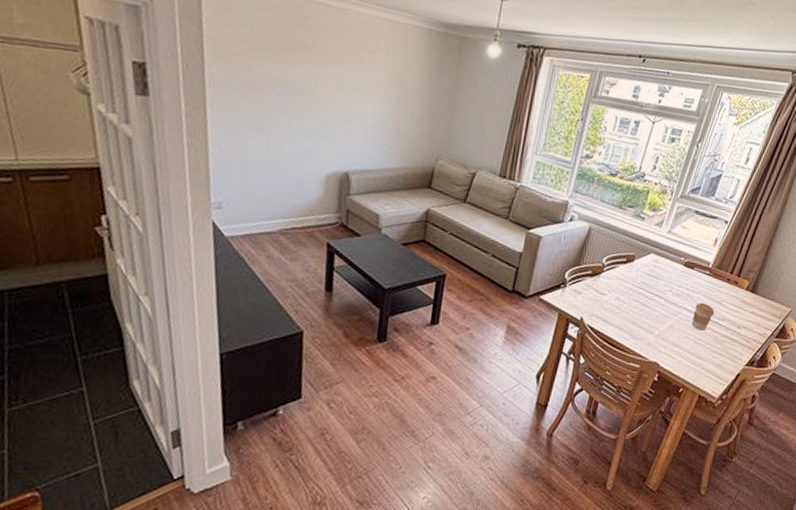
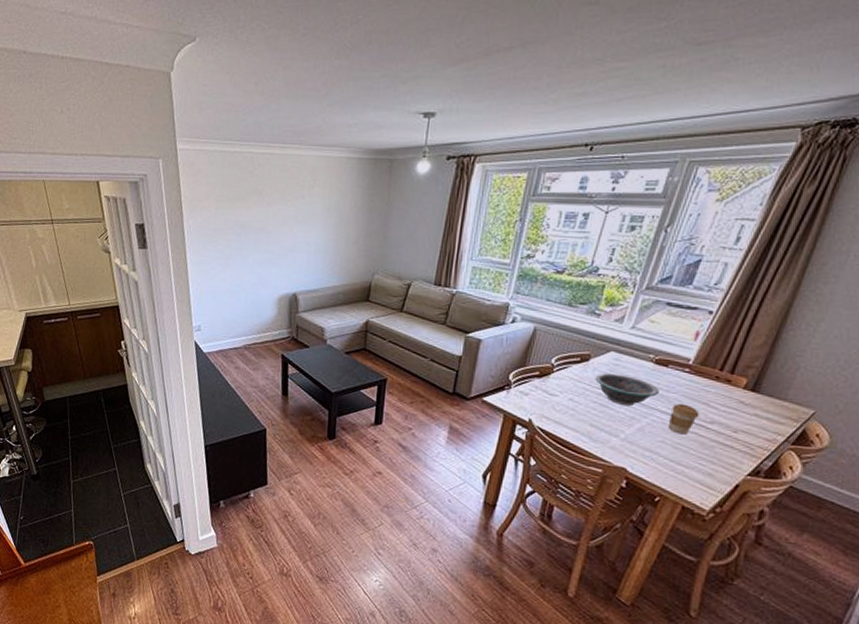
decorative bowl: none [637,273,687,305] -> present [595,373,659,406]

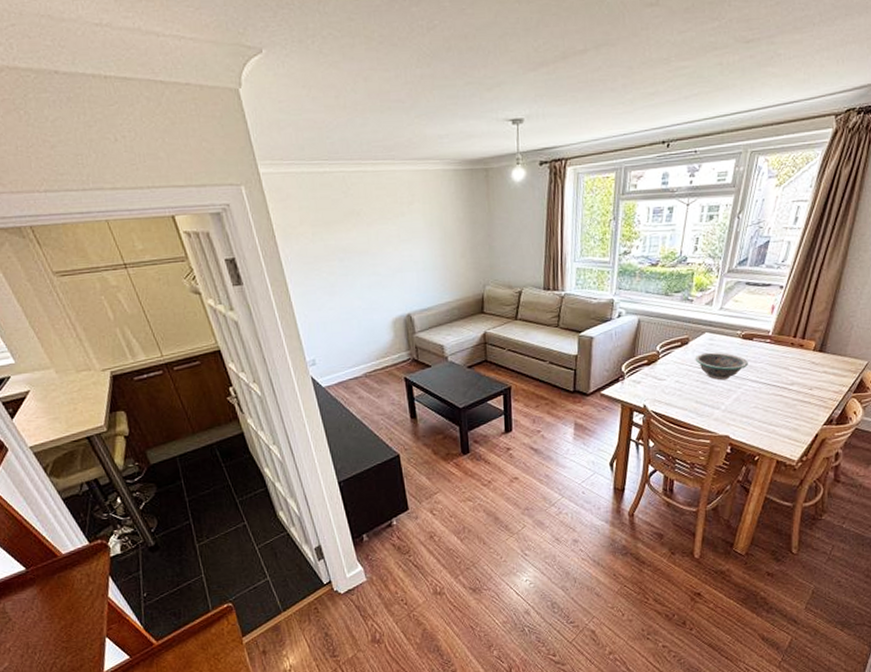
coffee cup: present [667,403,700,435] -> none [758,371,782,398]

